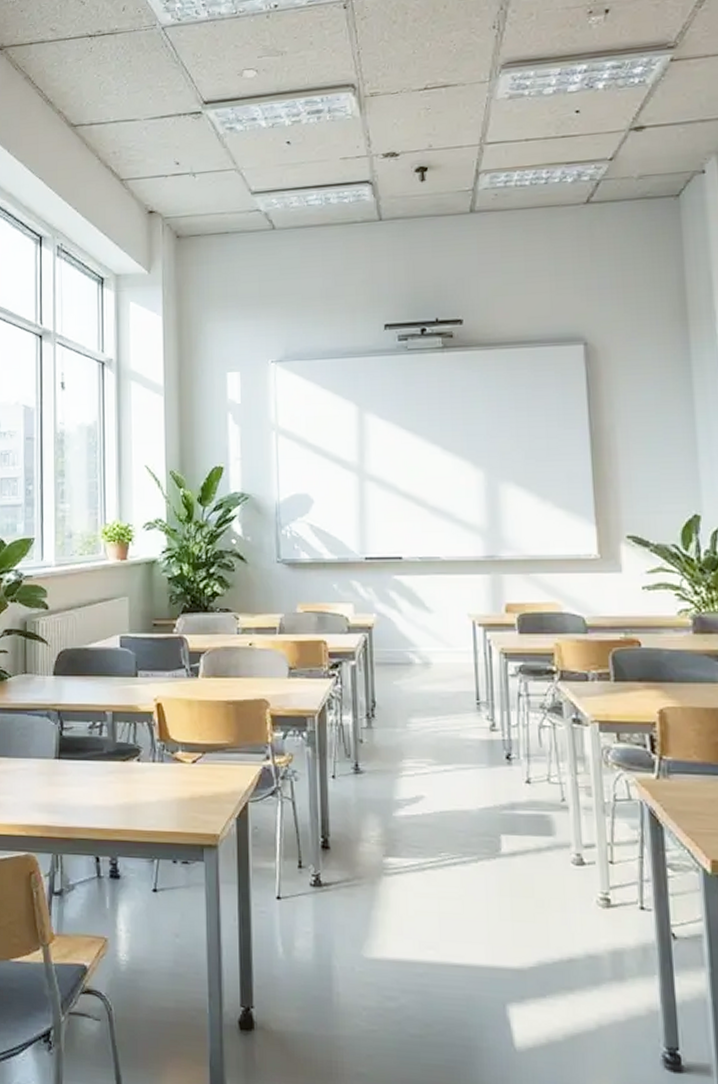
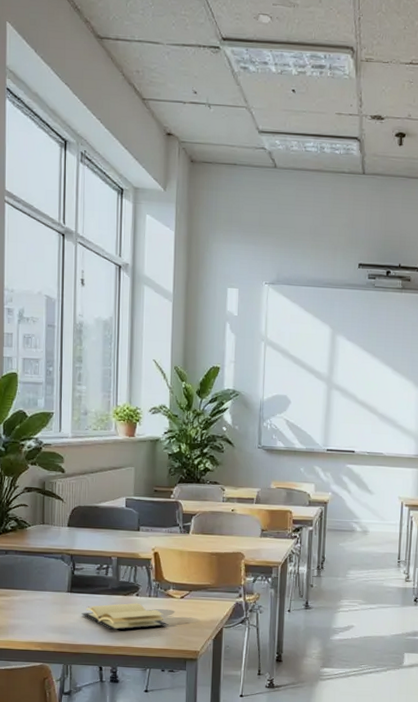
book: none [72,770,179,808] -> present [82,603,168,631]

